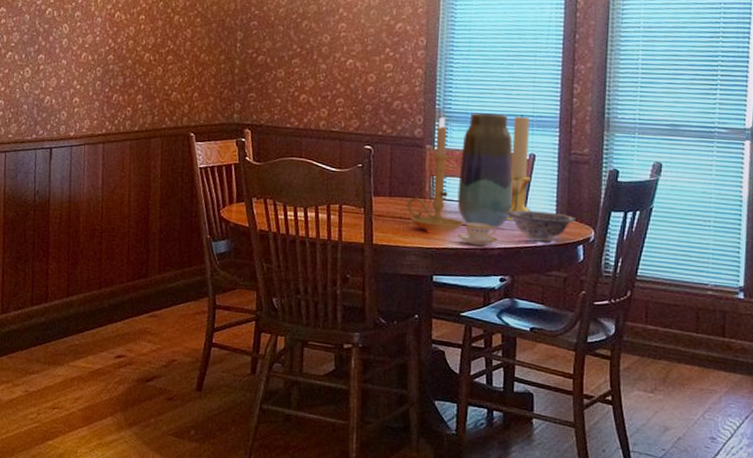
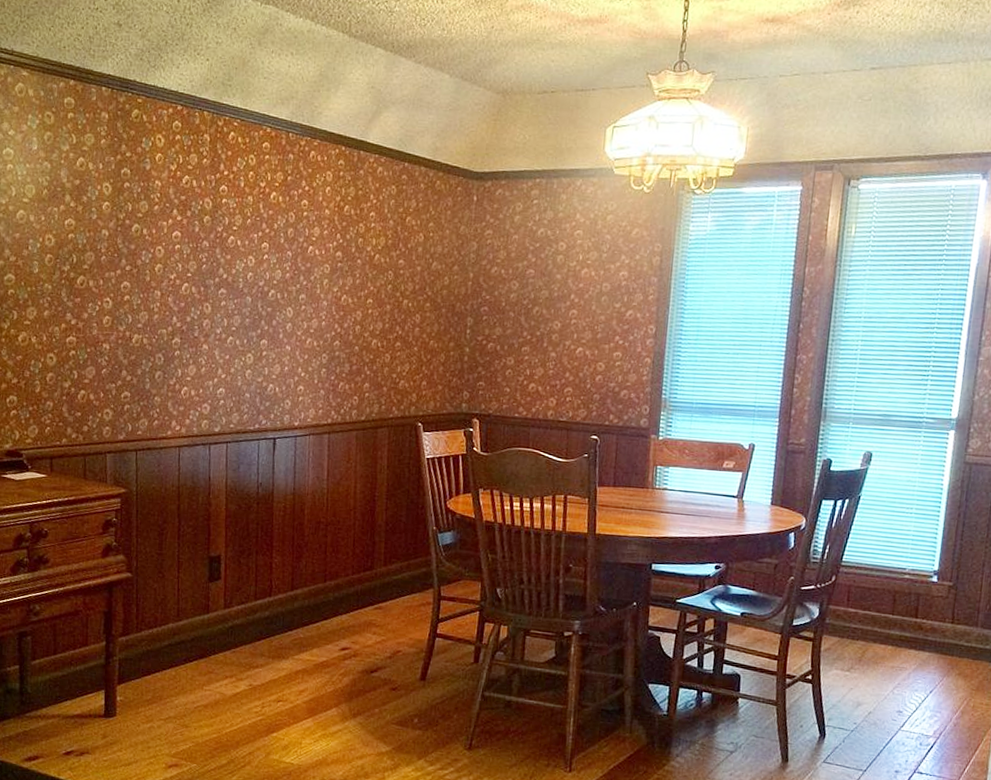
candle holder: present [406,117,464,233] -> none [629,406,684,522]
vase: present [457,112,513,228] -> none [678,402,734,517]
teacup: present [457,222,499,246] -> none [677,511,716,535]
candle holder: present [506,115,531,221] -> none [724,404,752,510]
bowl: present [507,210,576,242] -> none [725,499,789,530]

